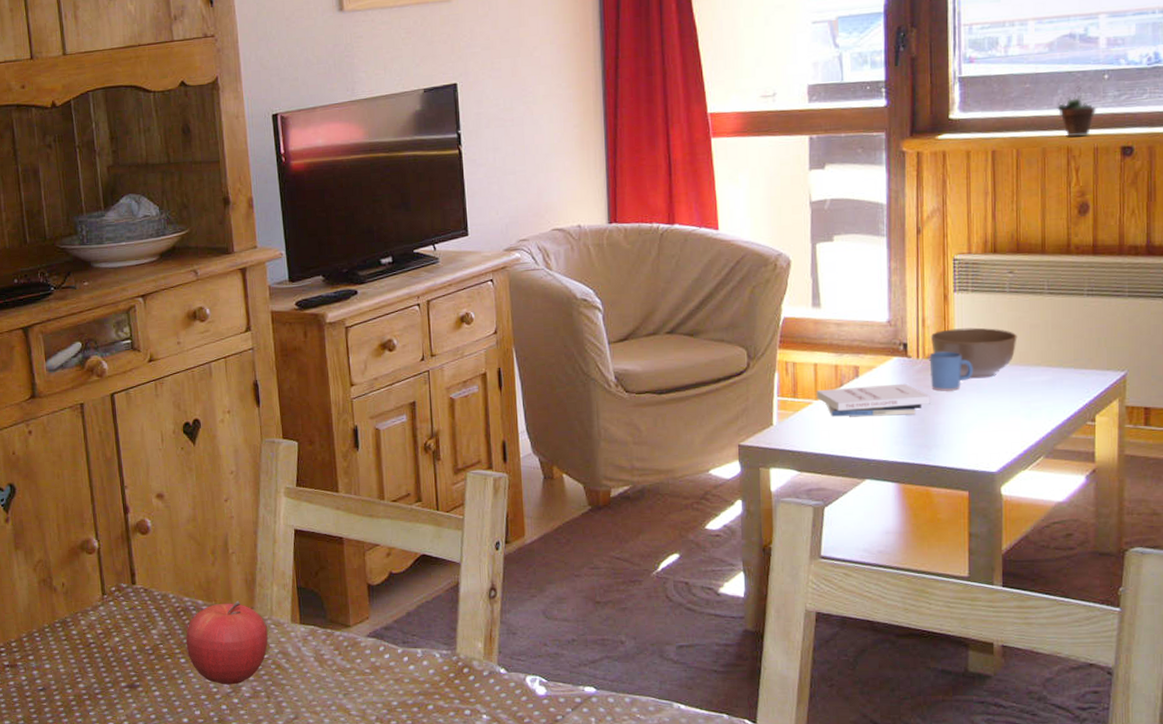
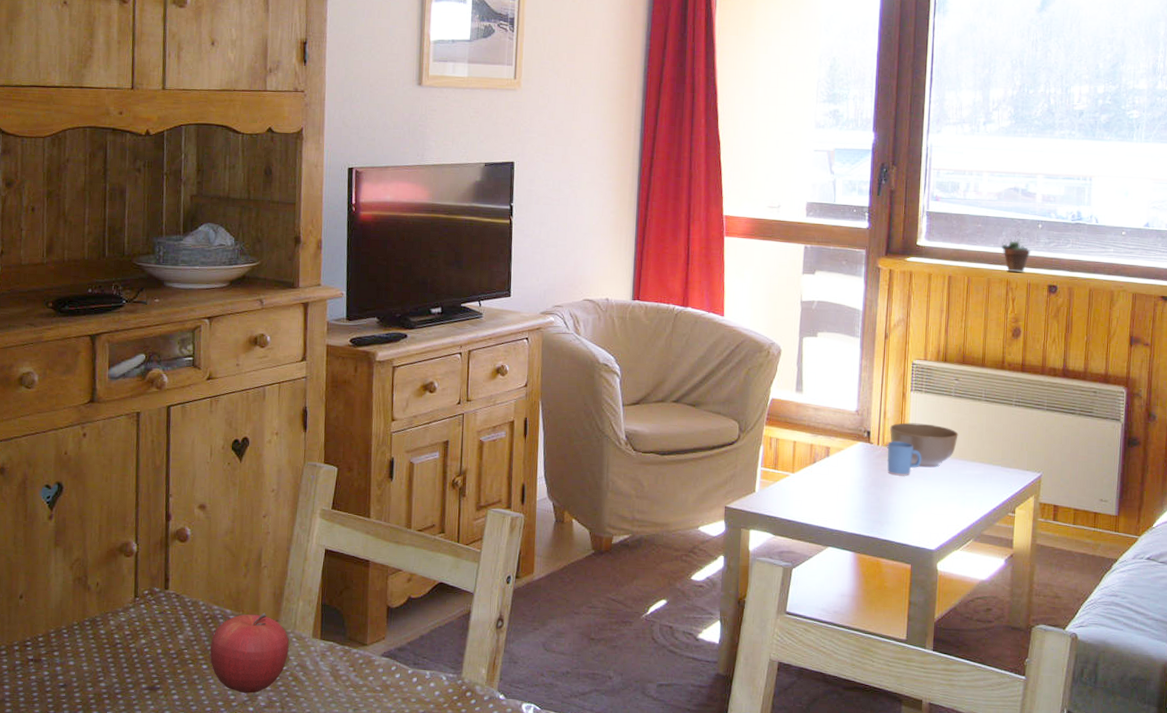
books: present [816,383,930,417] -> none [793,464,886,494]

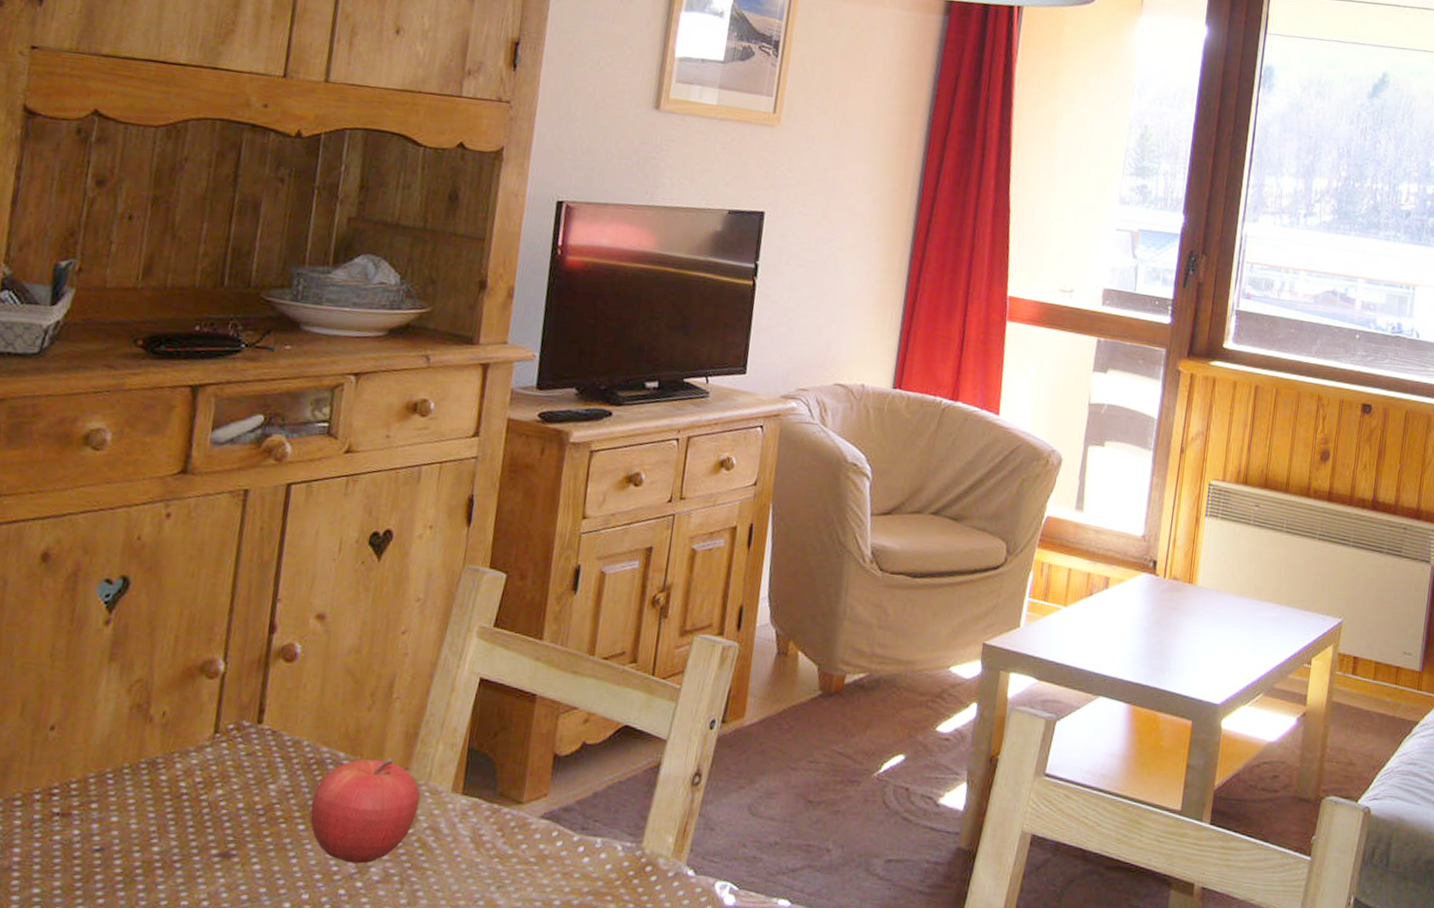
mug: present [887,441,922,476] -> none [1173,573,1213,616]
bowl: present [889,422,959,468] -> none [1178,552,1255,607]
succulent plant: present [1001,230,1031,272] -> none [1314,339,1346,387]

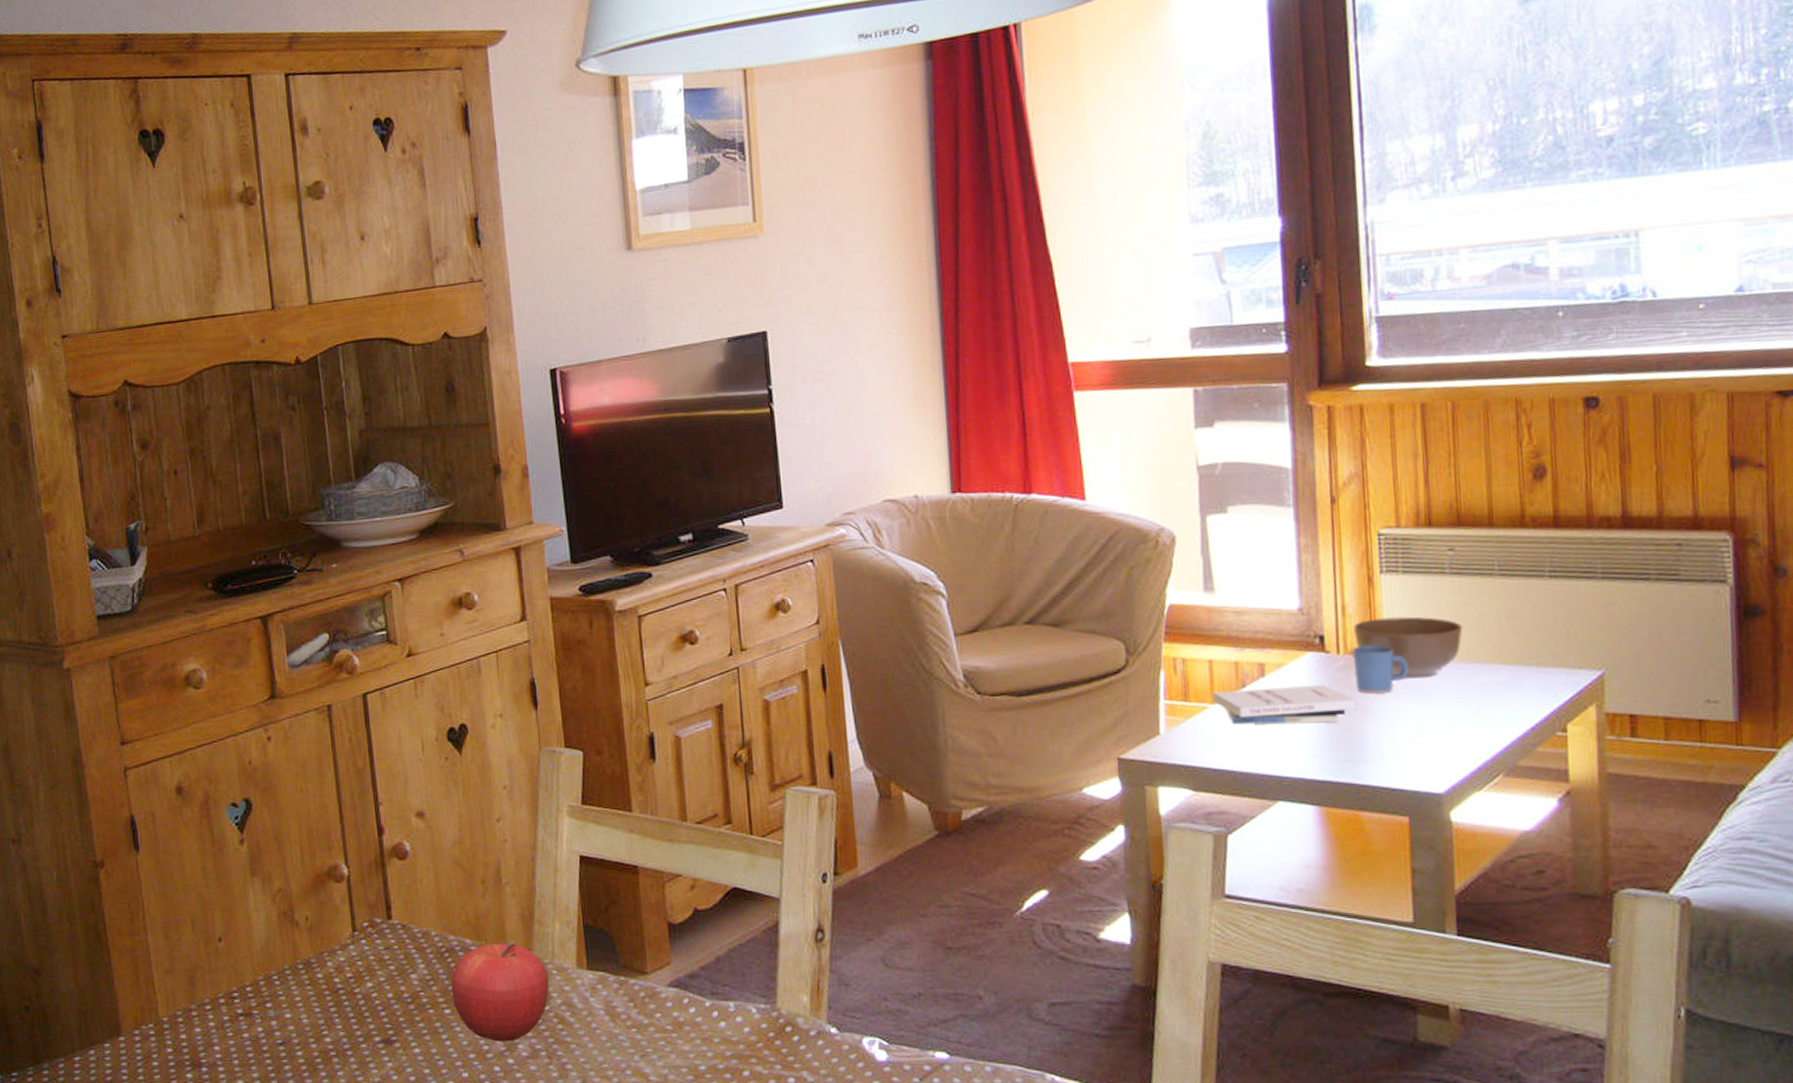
books: none [1065,596,1171,635] -> present [1212,684,1356,725]
mug: none [1173,573,1213,616] -> present [1352,645,1409,694]
bowl: none [1178,552,1255,607] -> present [1352,616,1463,679]

